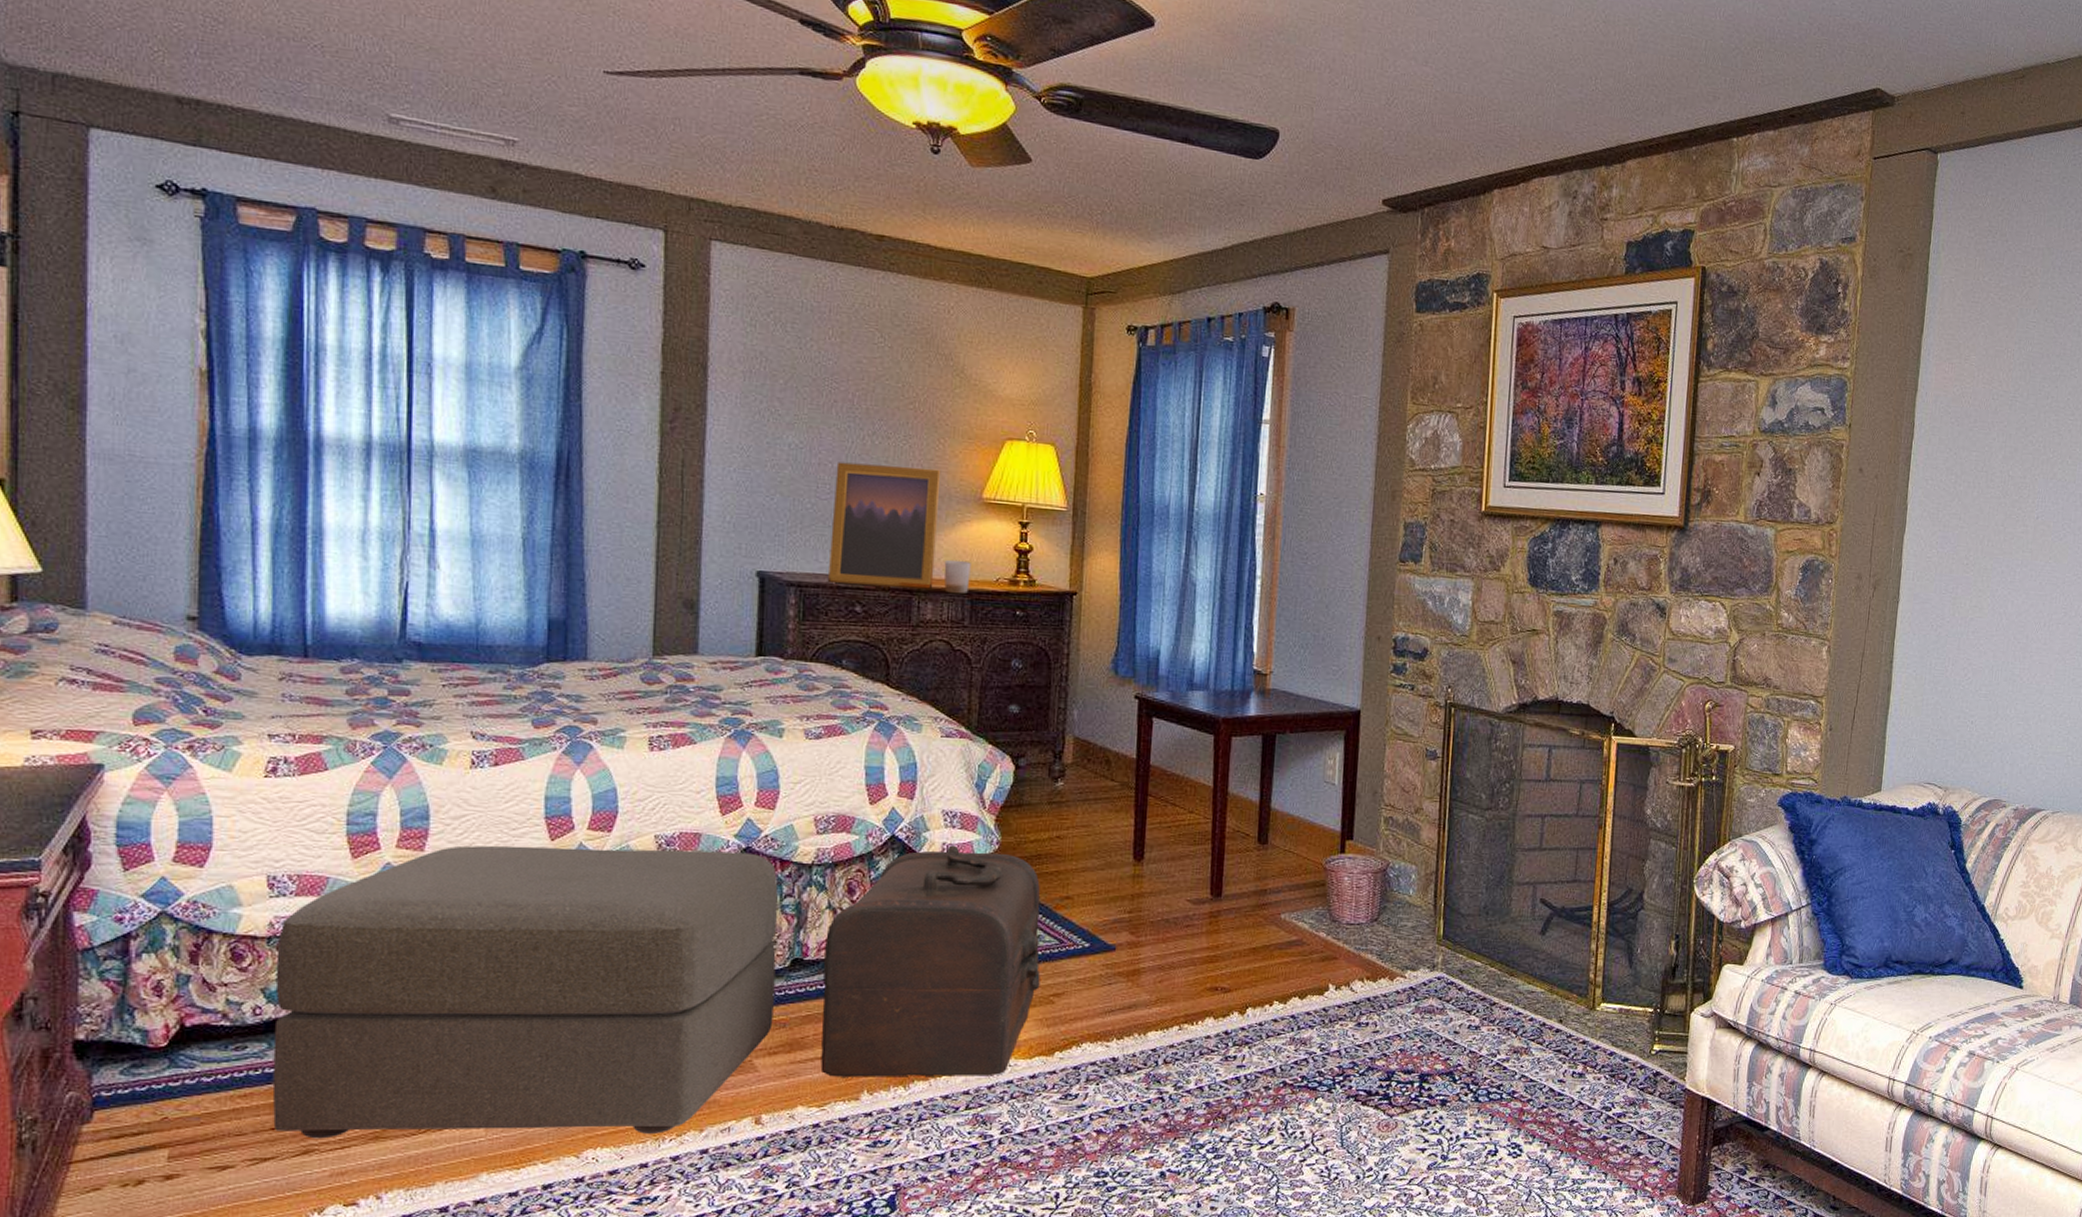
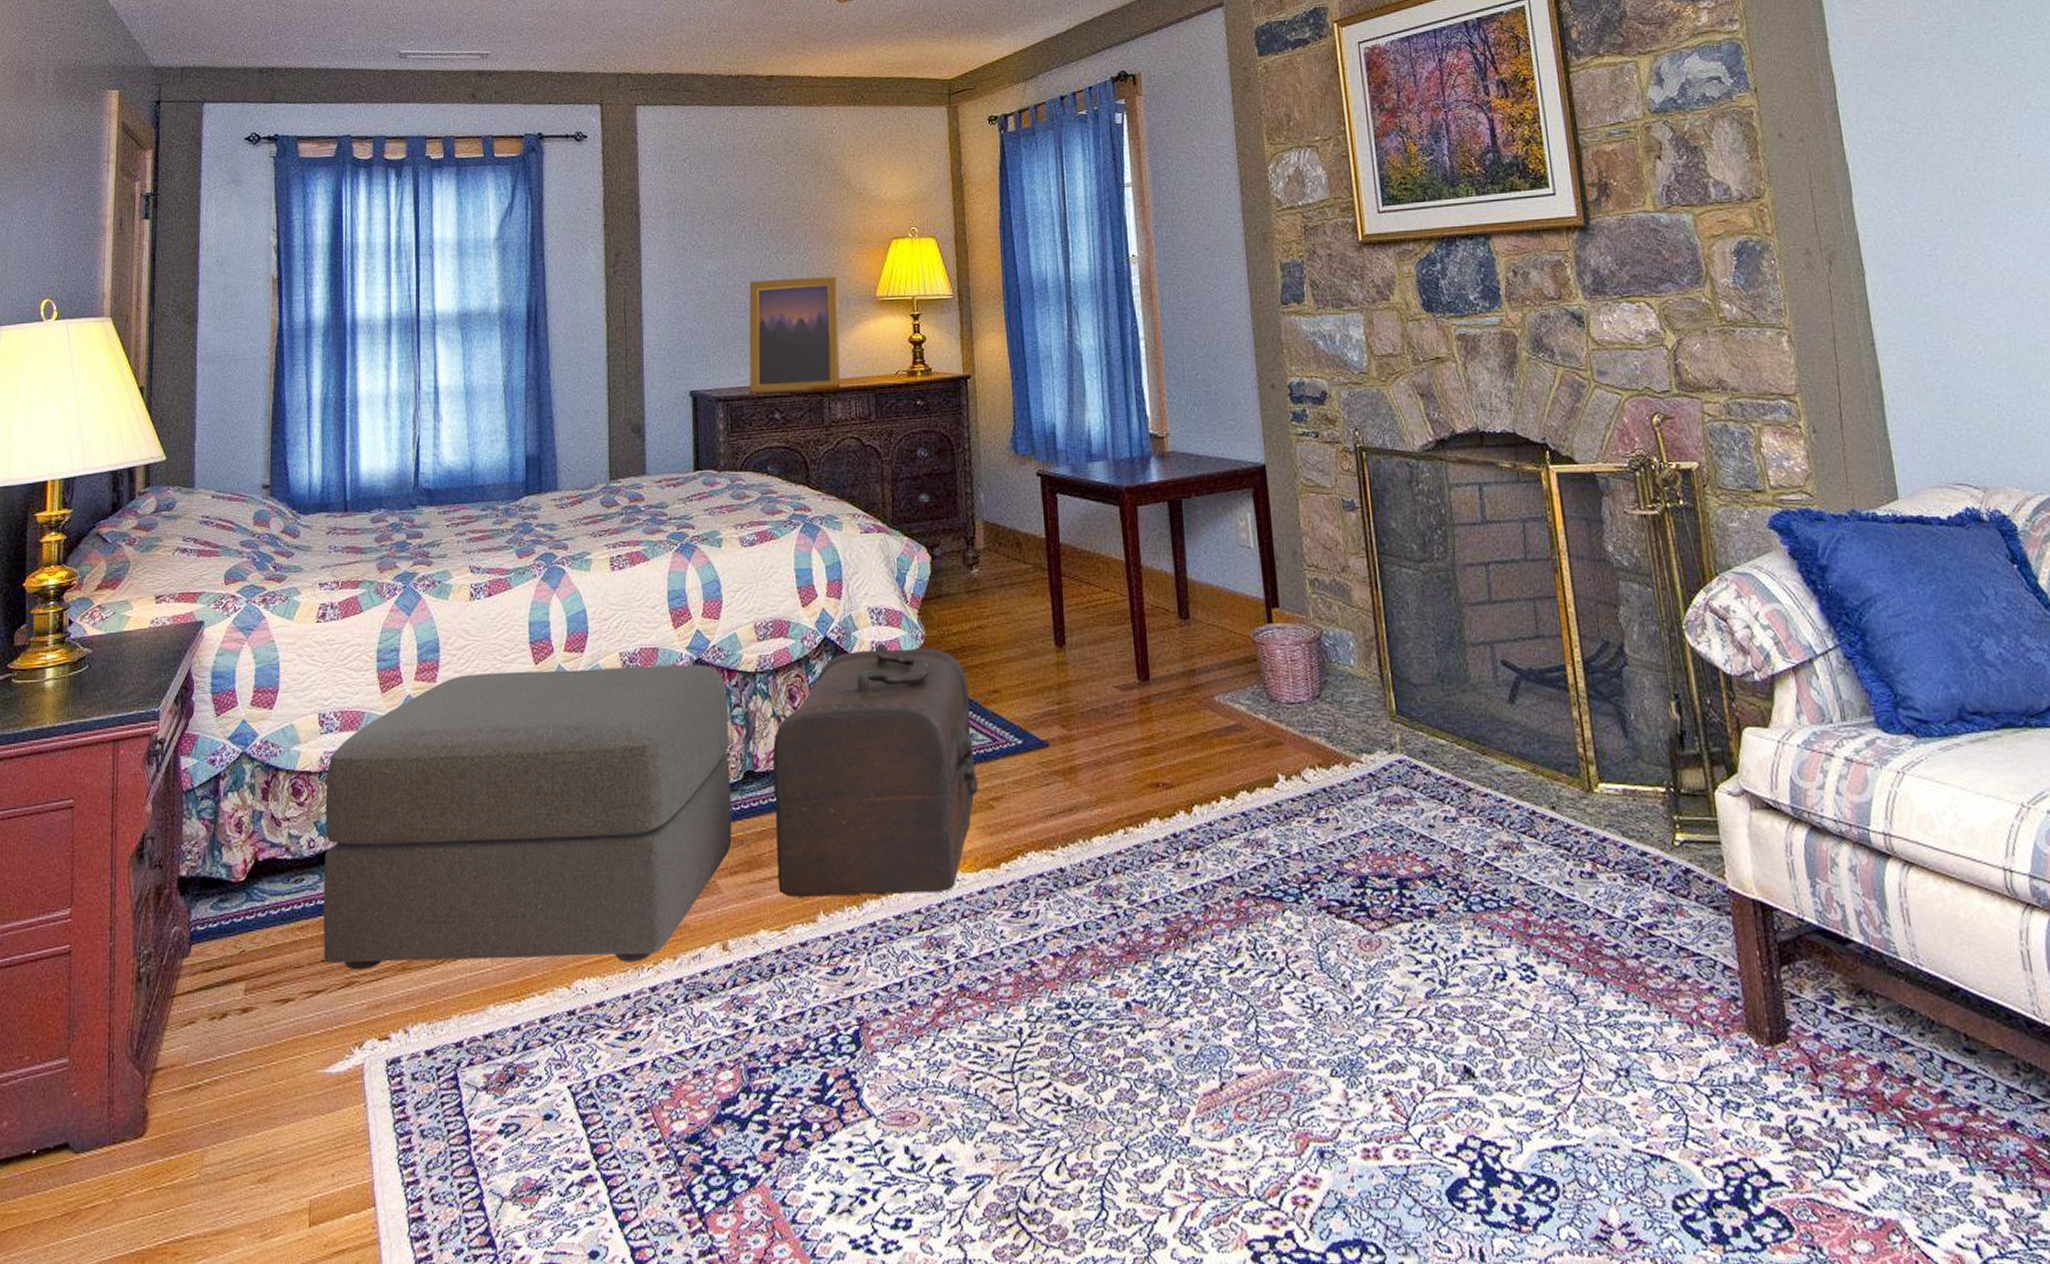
candle holder: present [944,559,971,594] -> none [848,358,873,391]

